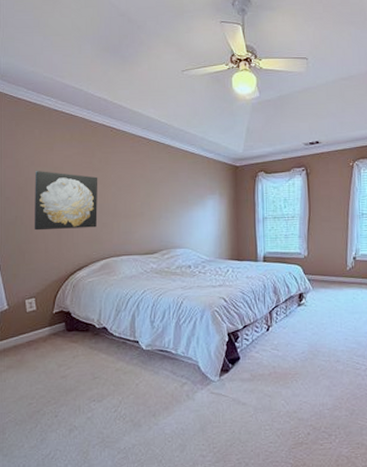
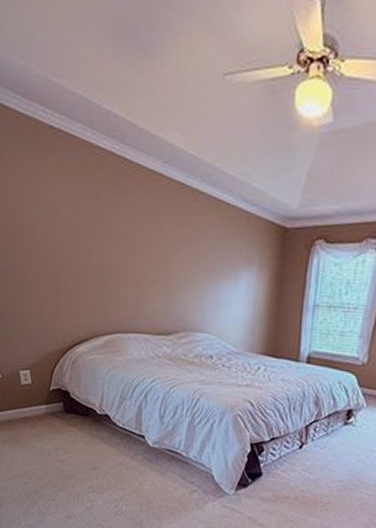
wall art: present [34,171,98,231] -> none [27,211,104,294]

